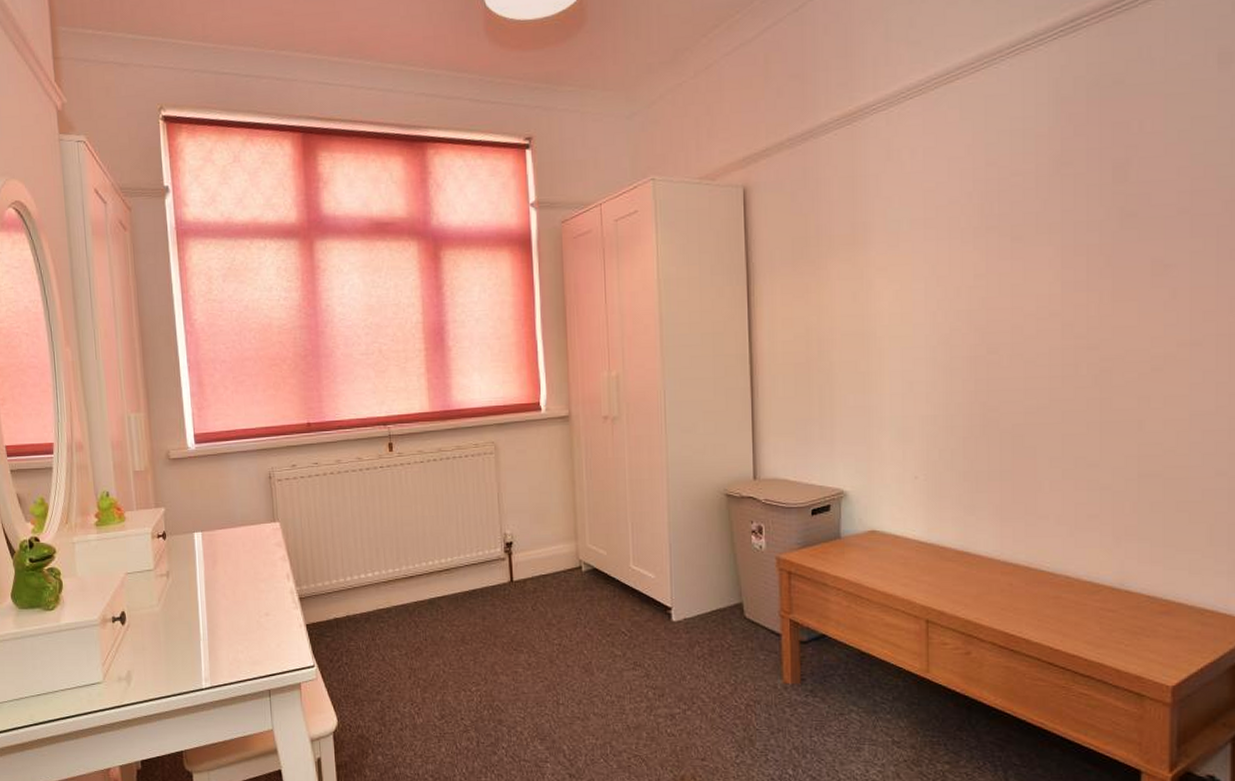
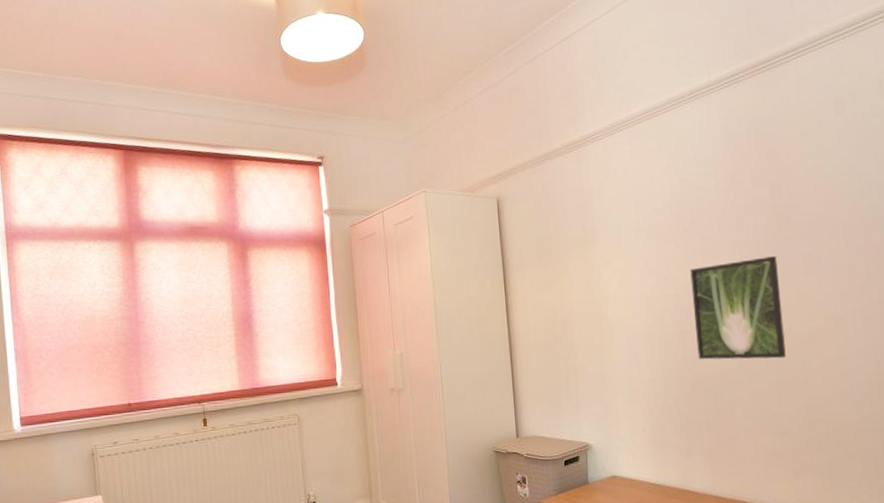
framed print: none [992,261,1115,395] -> present [690,255,786,360]

